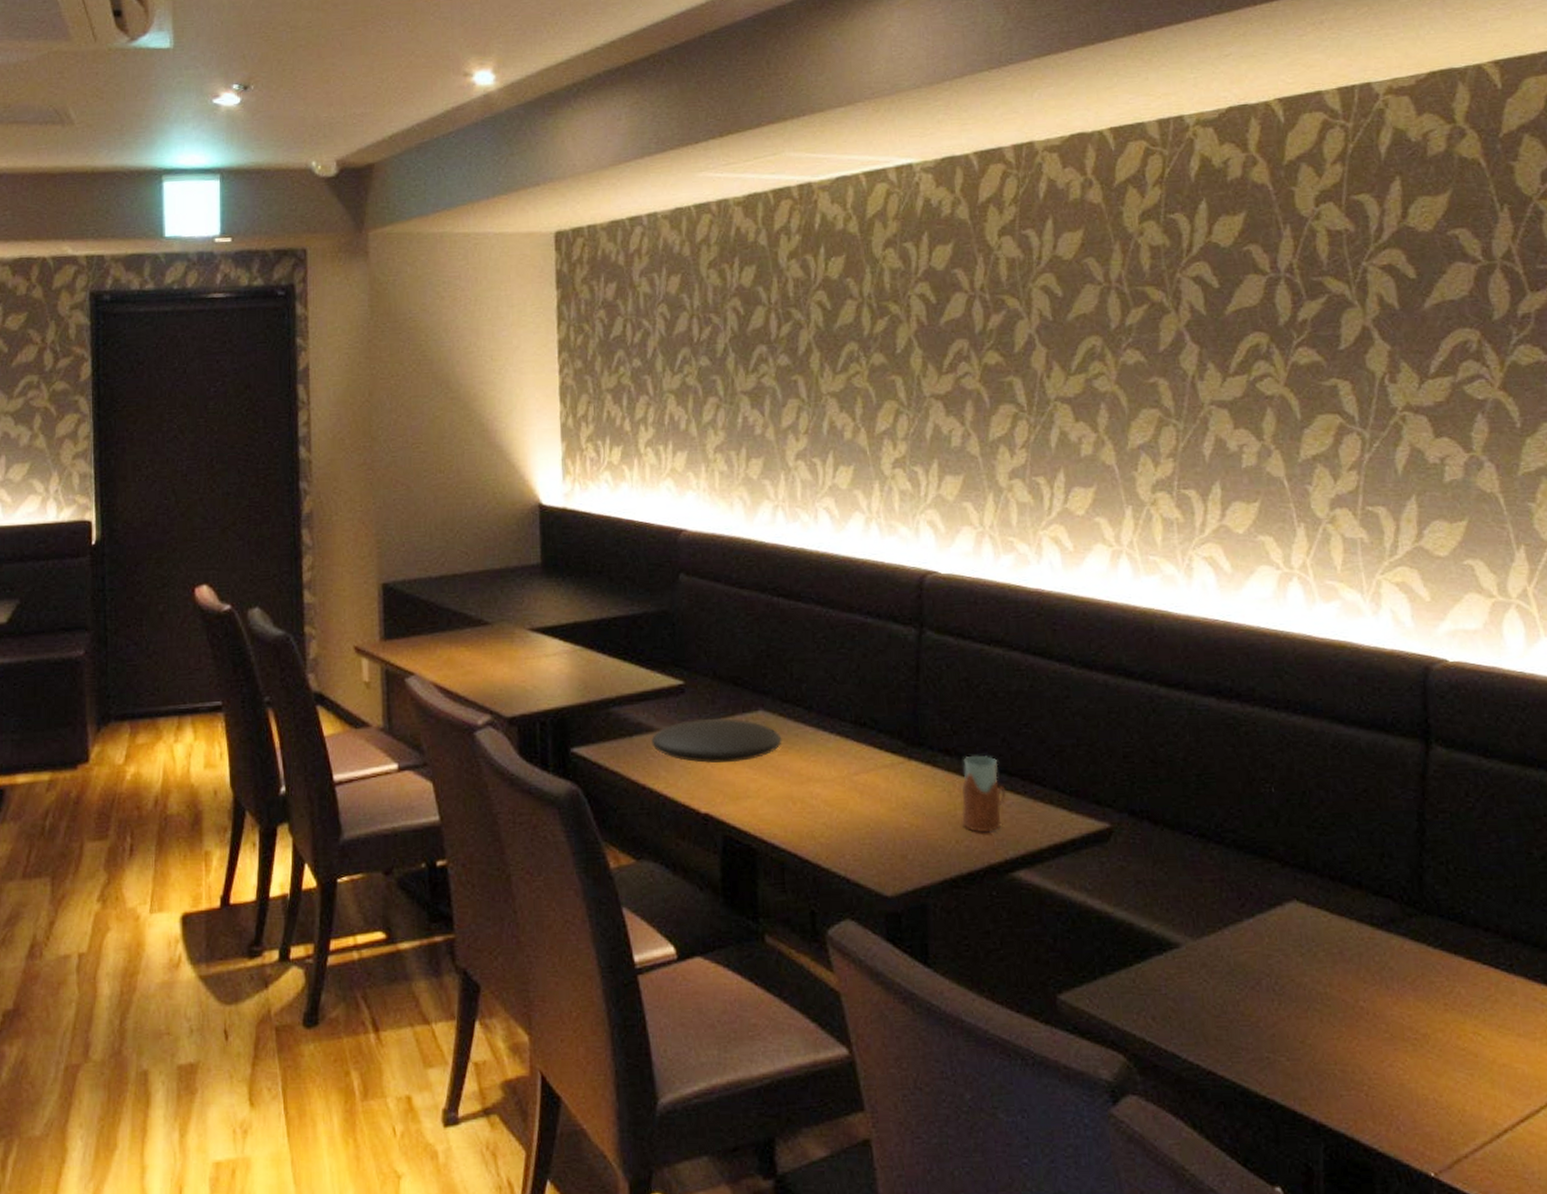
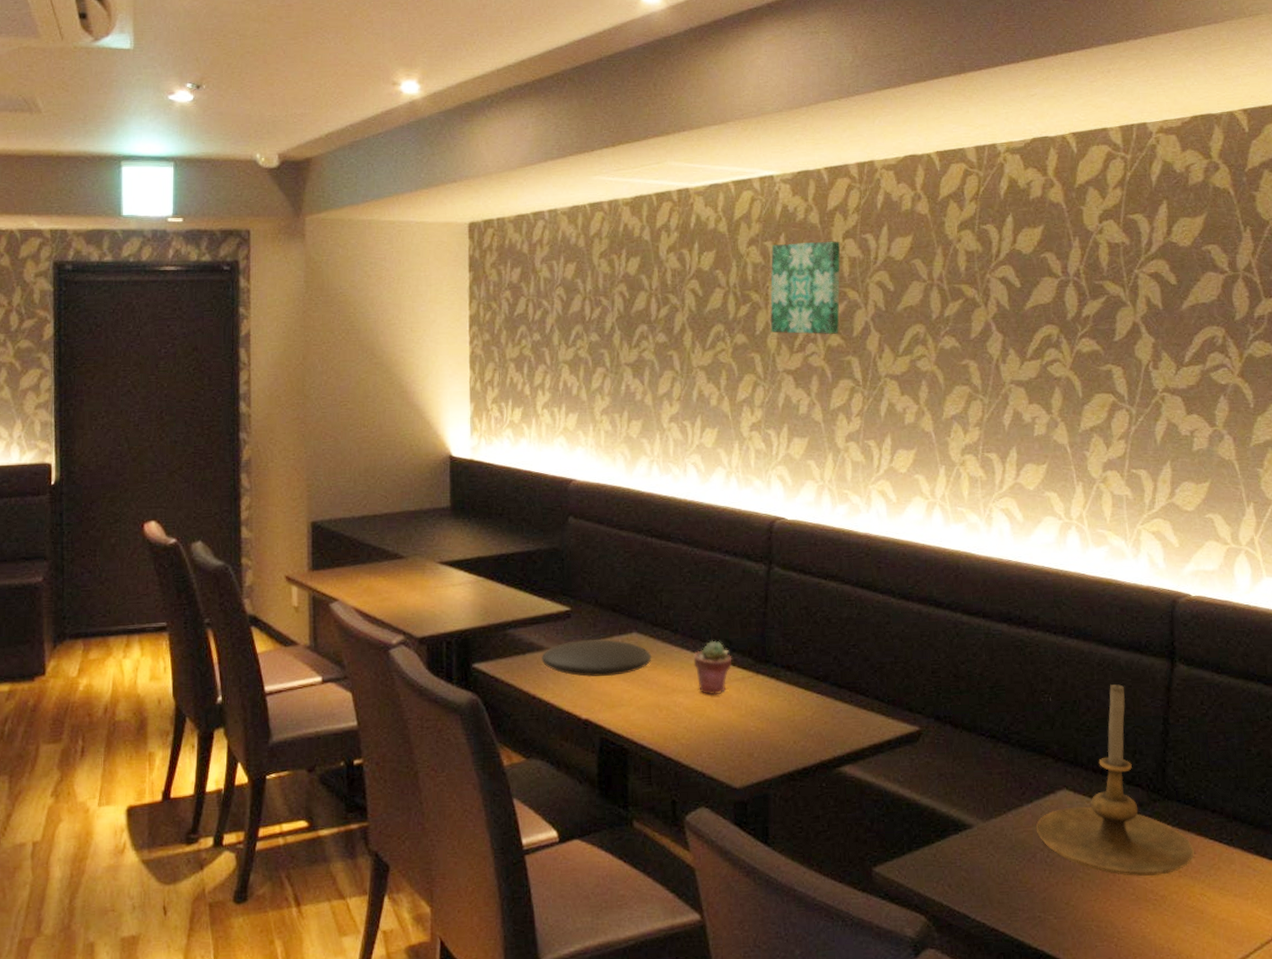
potted succulent: none [832,719,879,785] -> present [693,640,732,695]
wall art: none [912,239,997,351] -> present [770,241,841,334]
drinking glass: present [961,755,1006,833] -> none [798,670,836,735]
candle holder: none [1260,770,1465,1009] -> present [1036,683,1195,876]

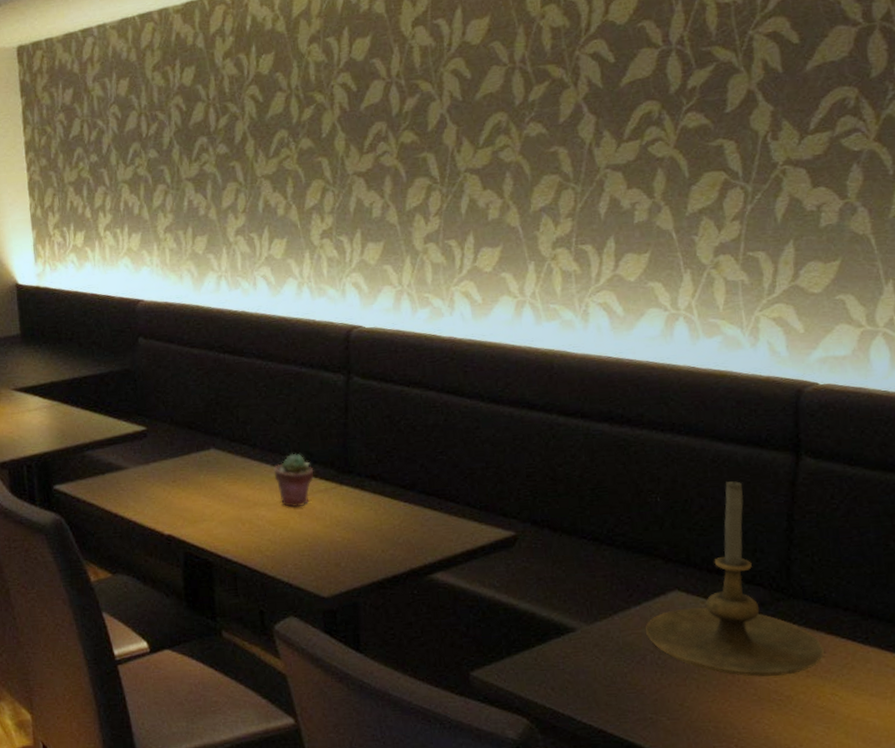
plate: present [541,638,652,677] -> none [121,456,232,494]
wall art: present [770,241,841,334] -> none [334,29,412,134]

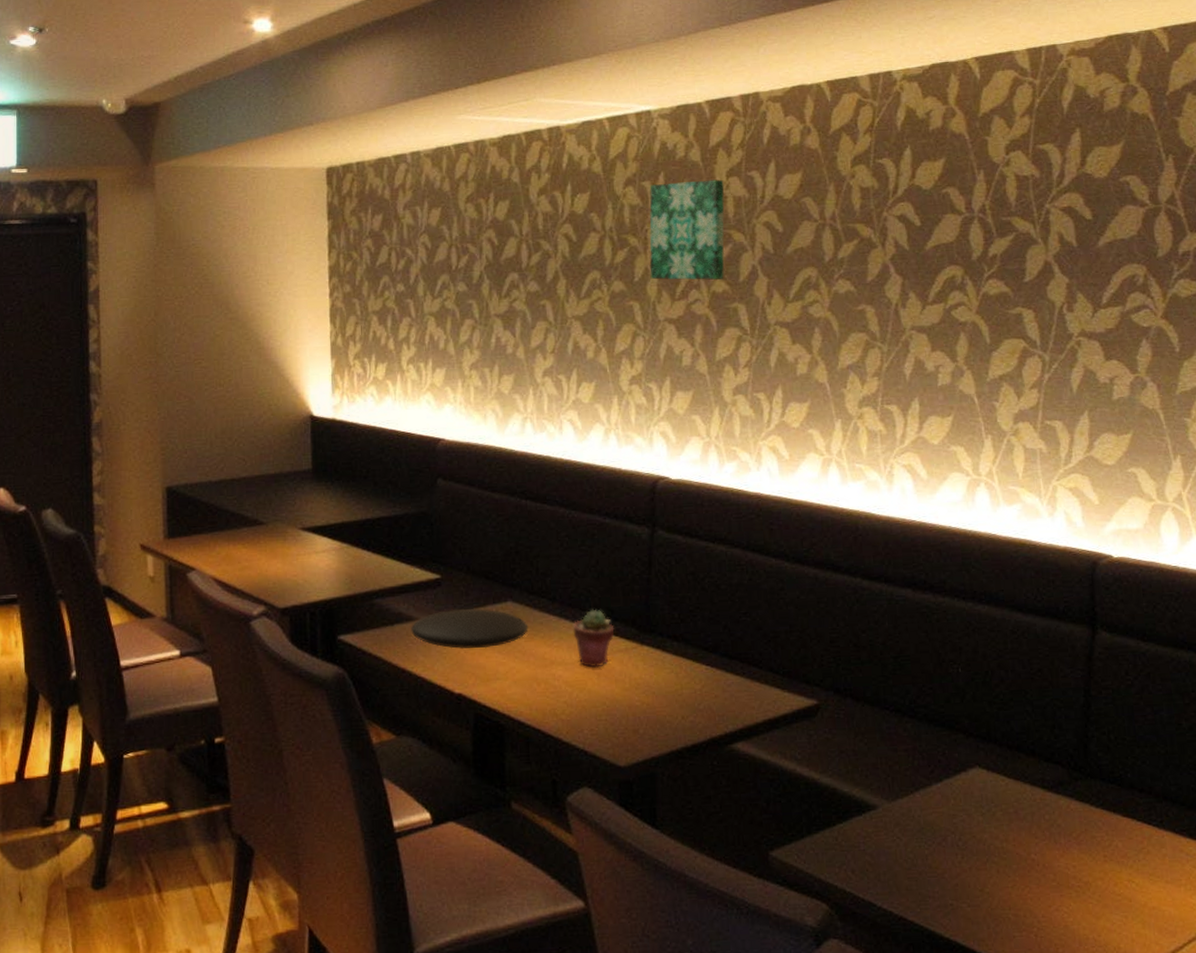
plate: none [121,456,232,494] -> present [411,608,529,649]
wall art: none [334,29,412,134] -> present [649,179,725,280]
candle holder: present [646,480,825,677] -> none [947,652,1122,861]

